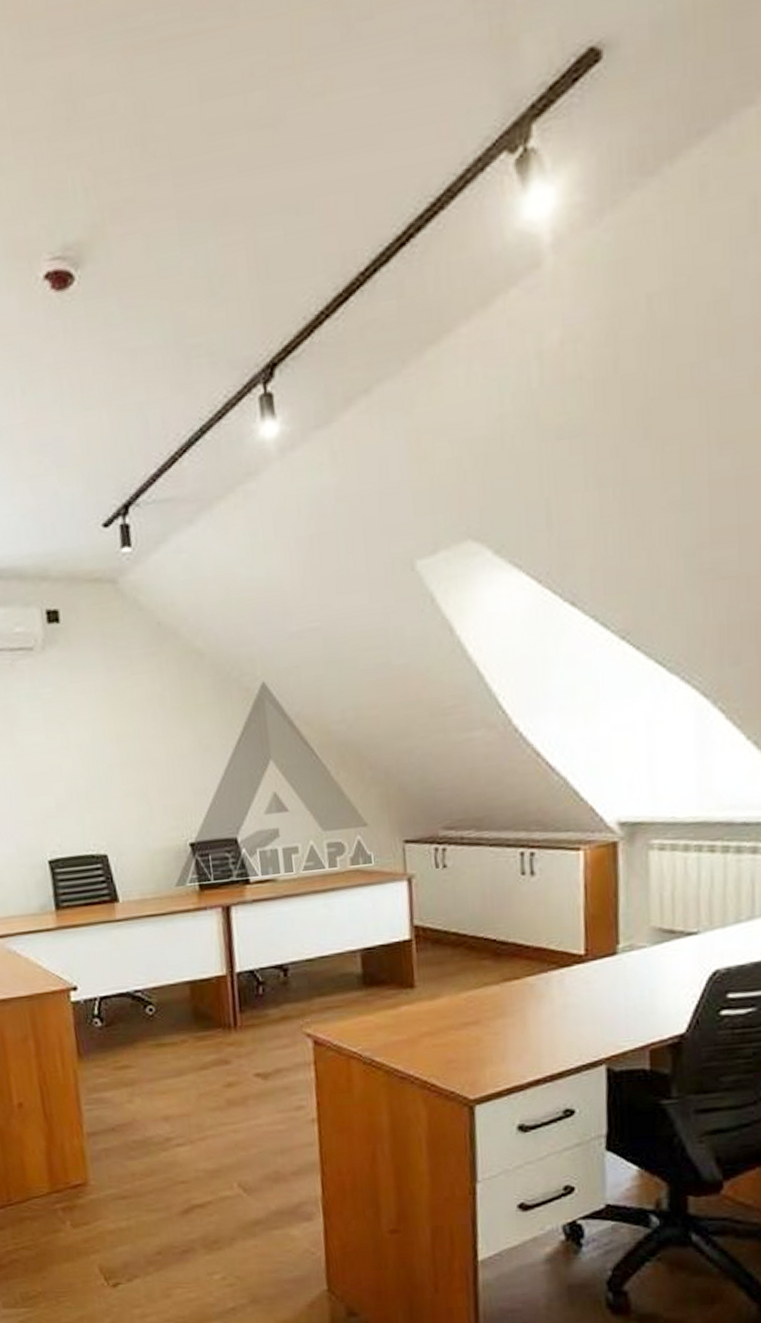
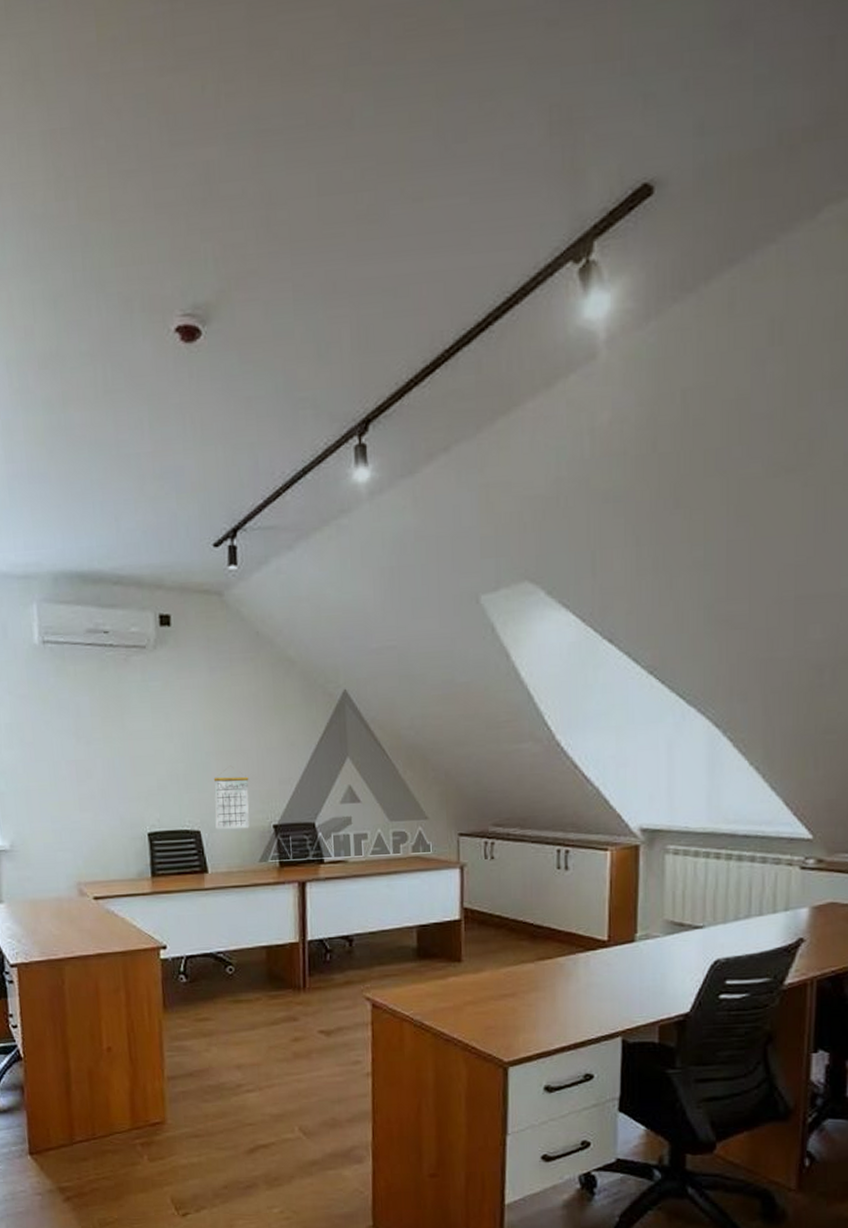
calendar: none [118,783,163,852] -> present [213,770,250,830]

